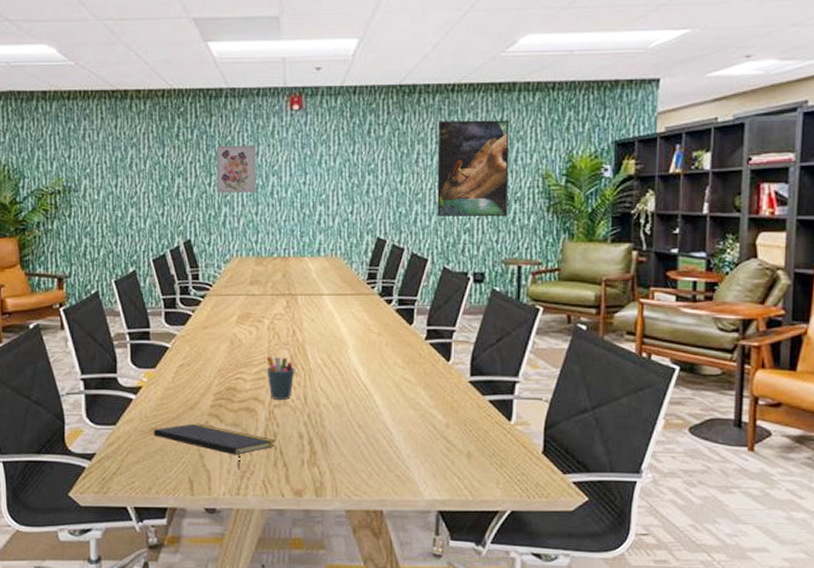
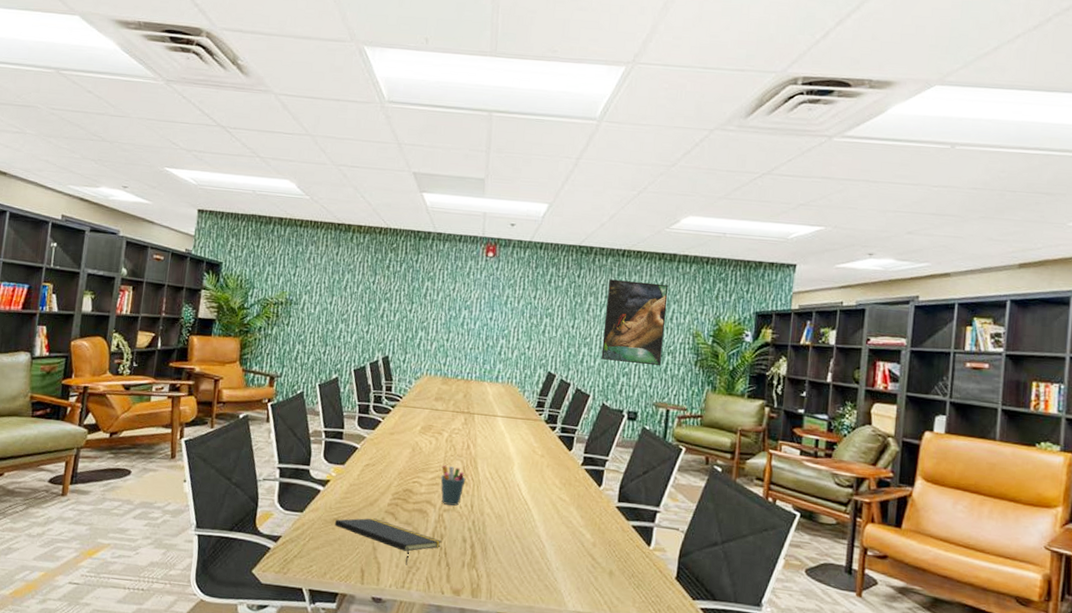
wall art: present [216,145,256,193] -> none [416,278,453,322]

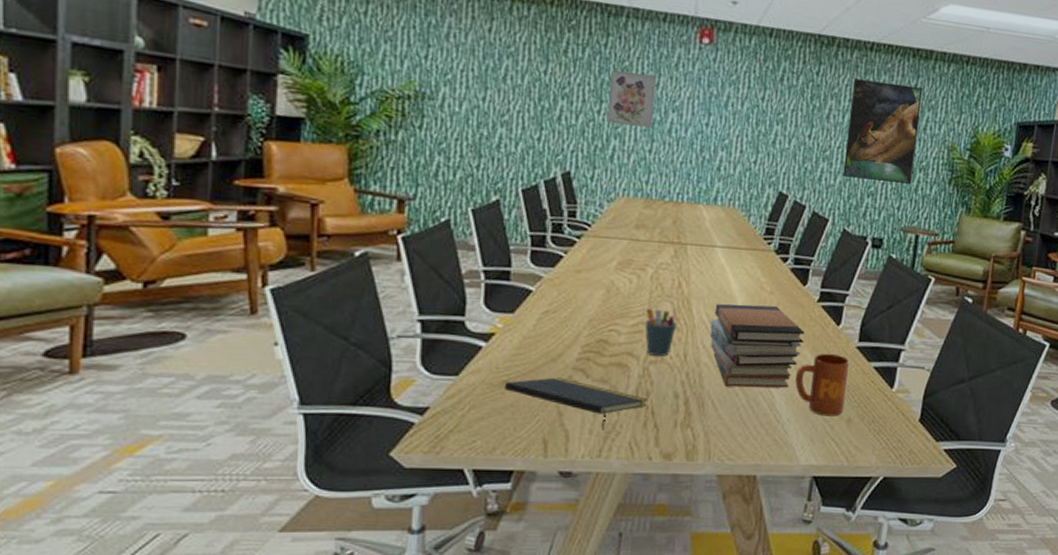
wall art: none [416,278,453,322] -> present [606,69,656,128]
book stack: none [491,464,571,540] -> present [709,304,805,388]
mug: none [563,510,610,568] -> present [795,353,849,416]

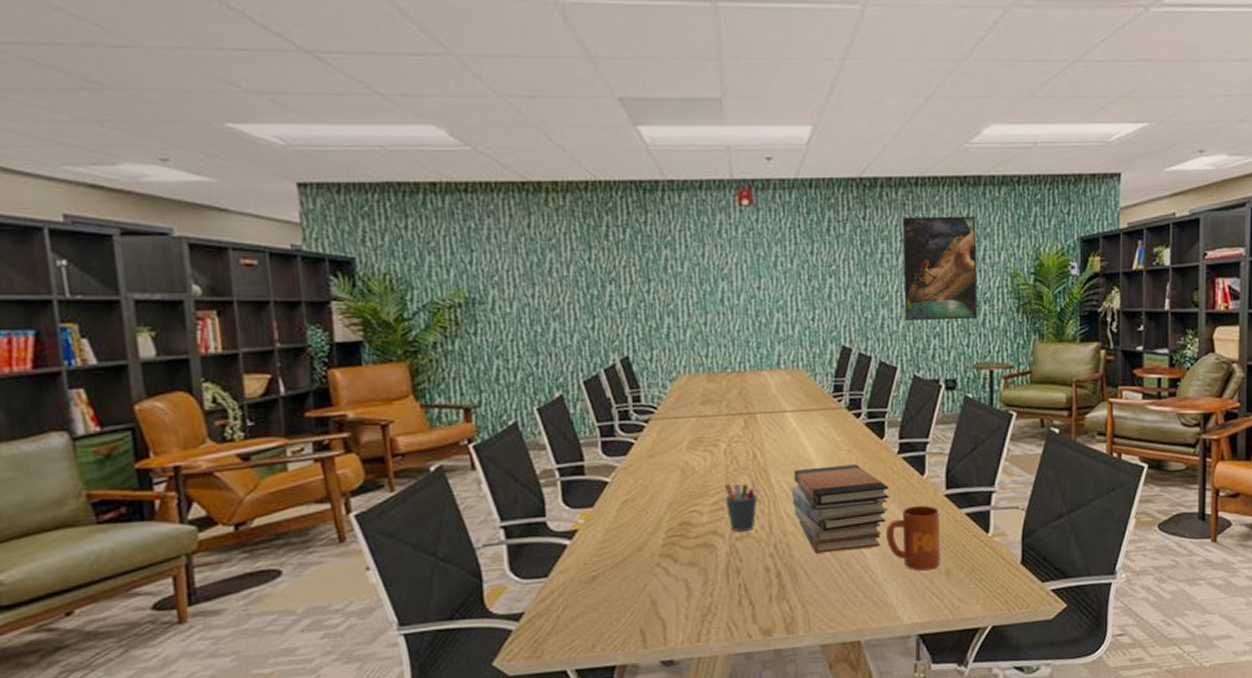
notepad: present [504,377,649,431] -> none [594,565,740,614]
wall art: present [606,69,656,128] -> none [655,245,704,302]

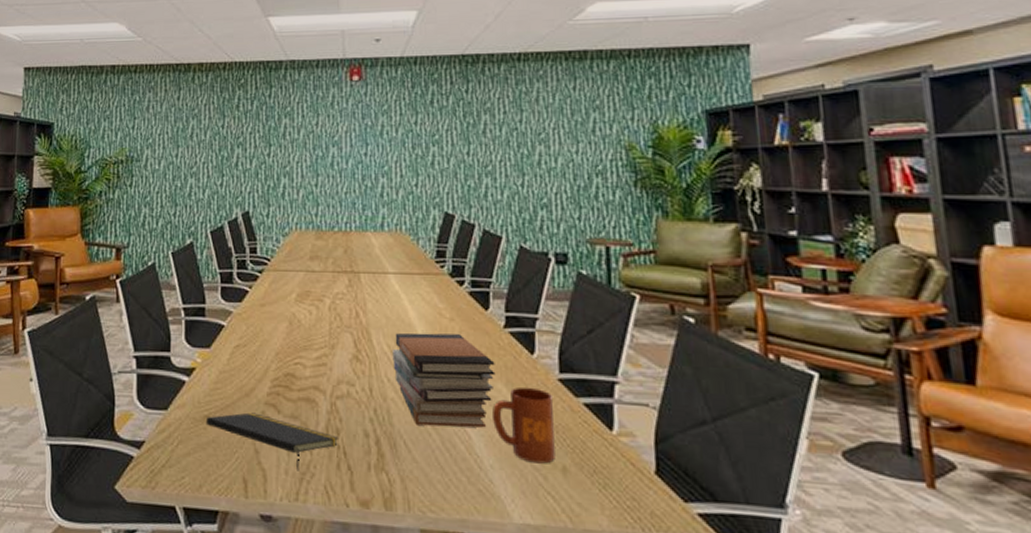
notepad: none [594,565,740,614] -> present [205,412,339,471]
pen holder: present [724,483,758,532] -> none [327,339,359,391]
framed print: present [902,216,978,321] -> none [505,89,589,192]

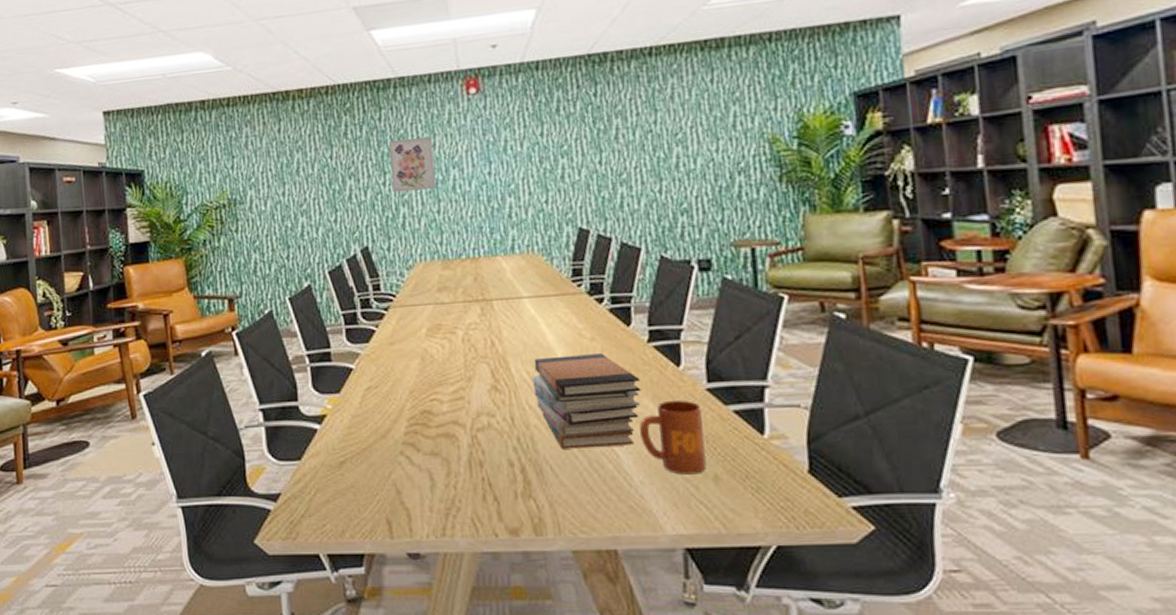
notepad: present [205,412,339,471] -> none [342,454,483,507]
wall art: none [275,115,316,164] -> present [389,137,436,193]

